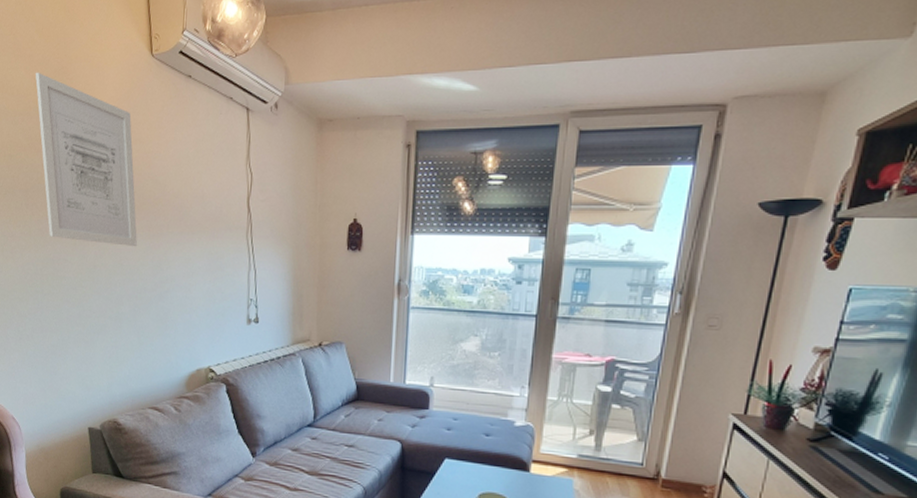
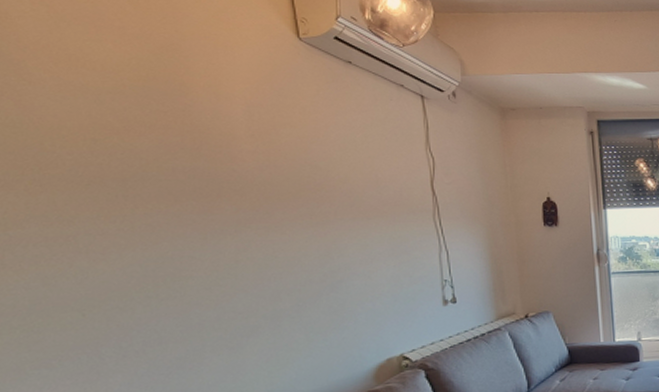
wall art: present [35,72,137,247] -> none [129,46,295,237]

